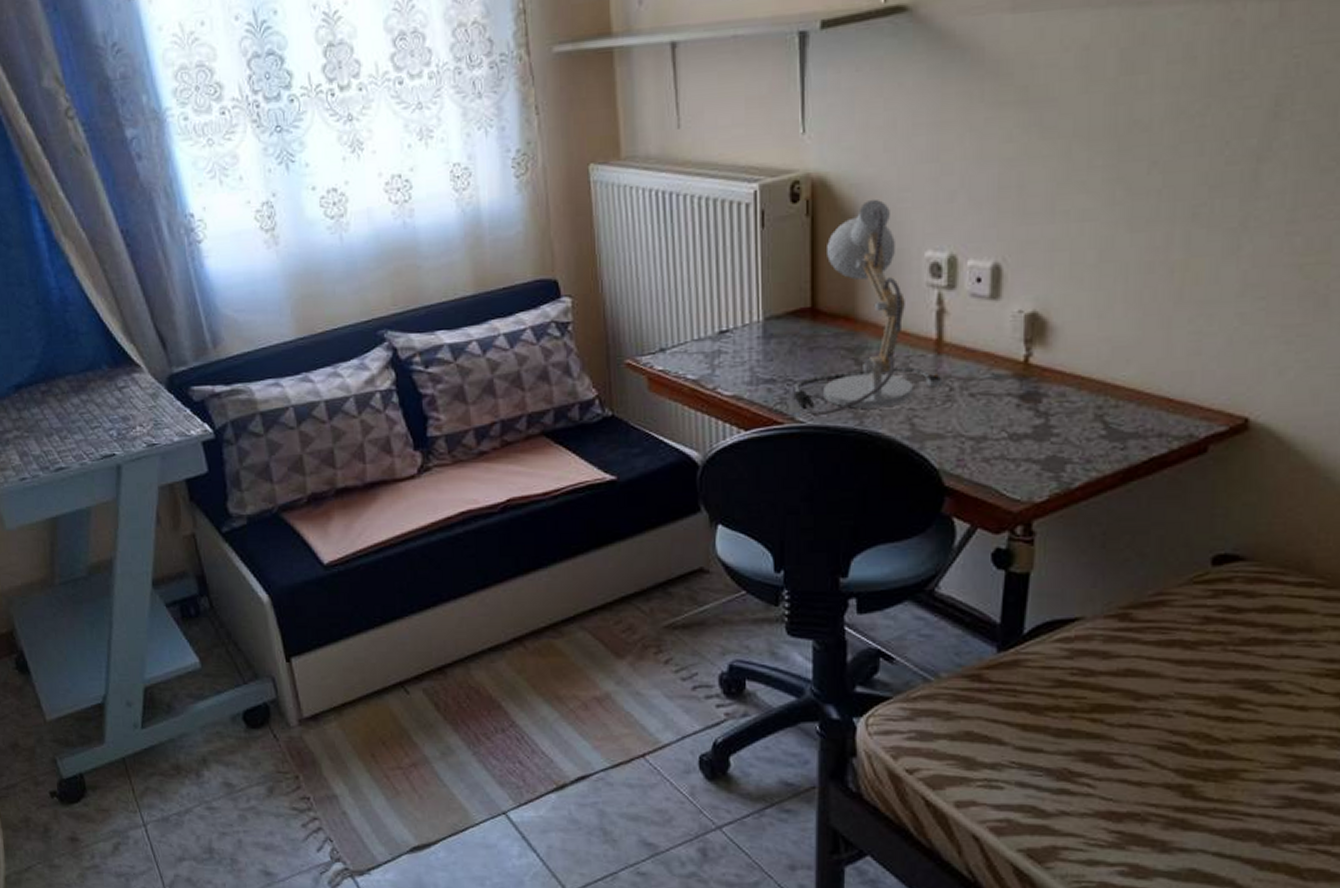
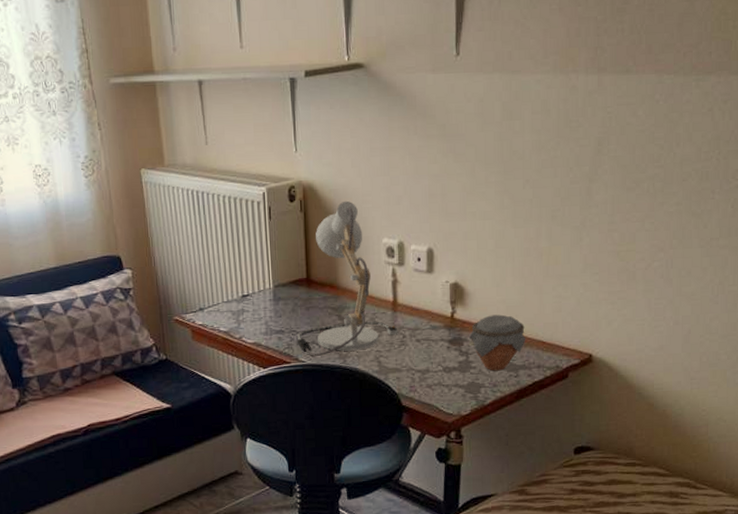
jar: none [1051,358,1142,441] -> present [469,314,526,371]

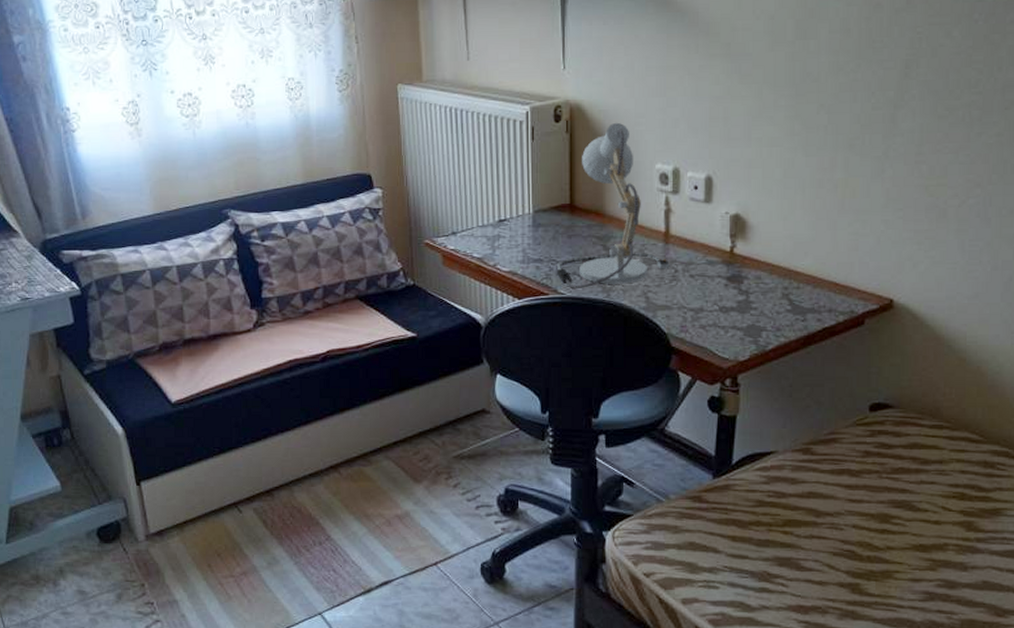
jar: present [469,314,526,371] -> none [750,251,816,314]

